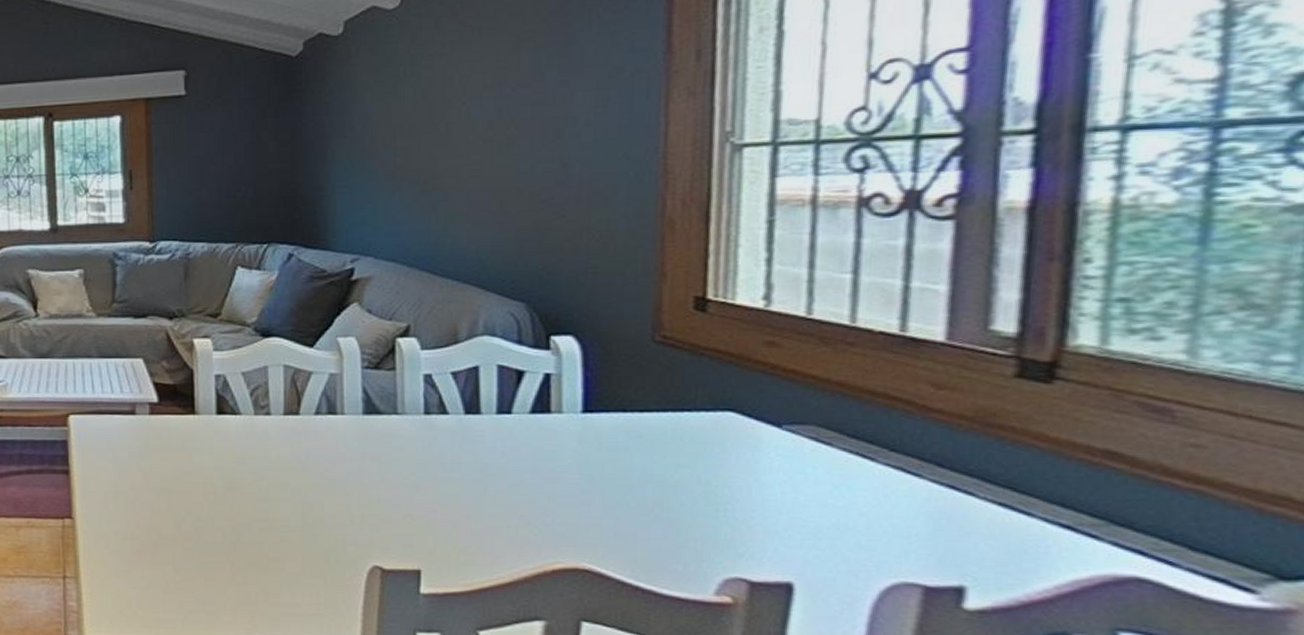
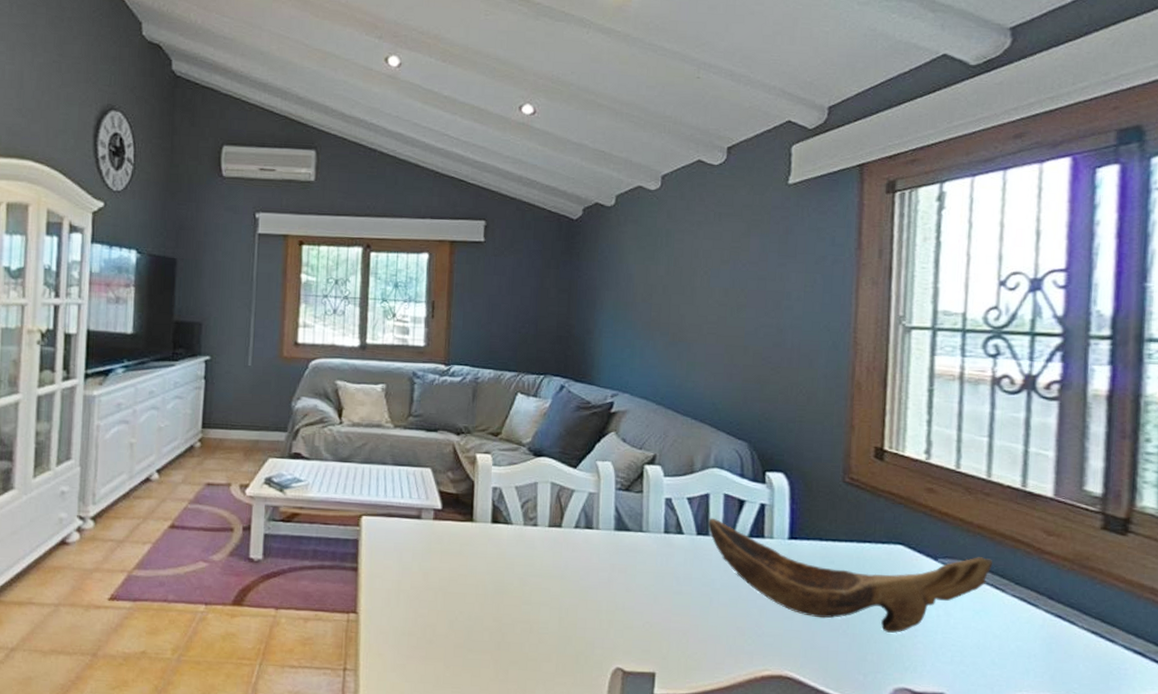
decorative bowl: none [478,393,859,515] -> present [707,517,993,633]

